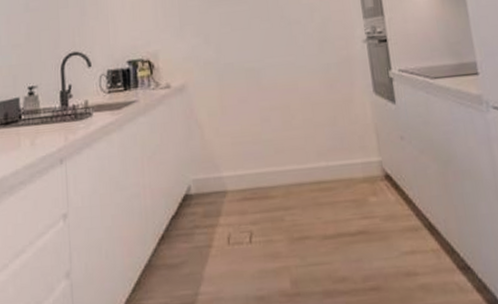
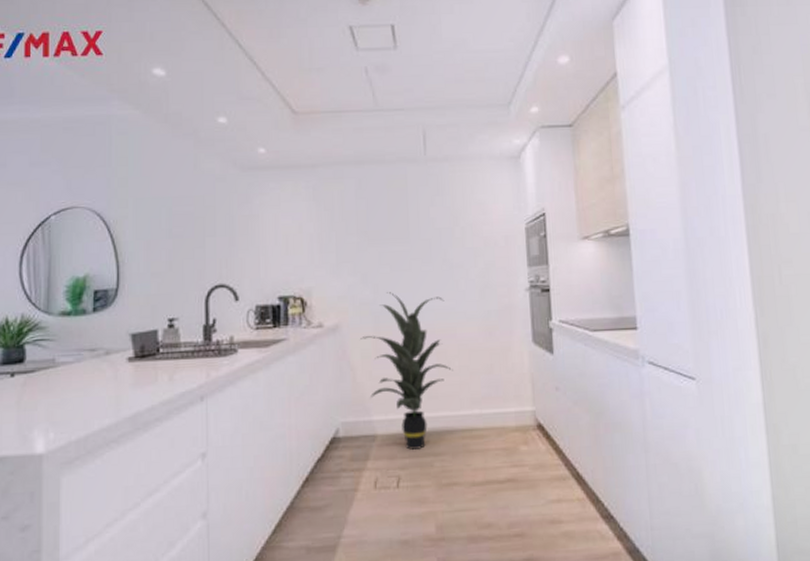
indoor plant: none [206,51,298,205] -> present [360,292,453,450]

